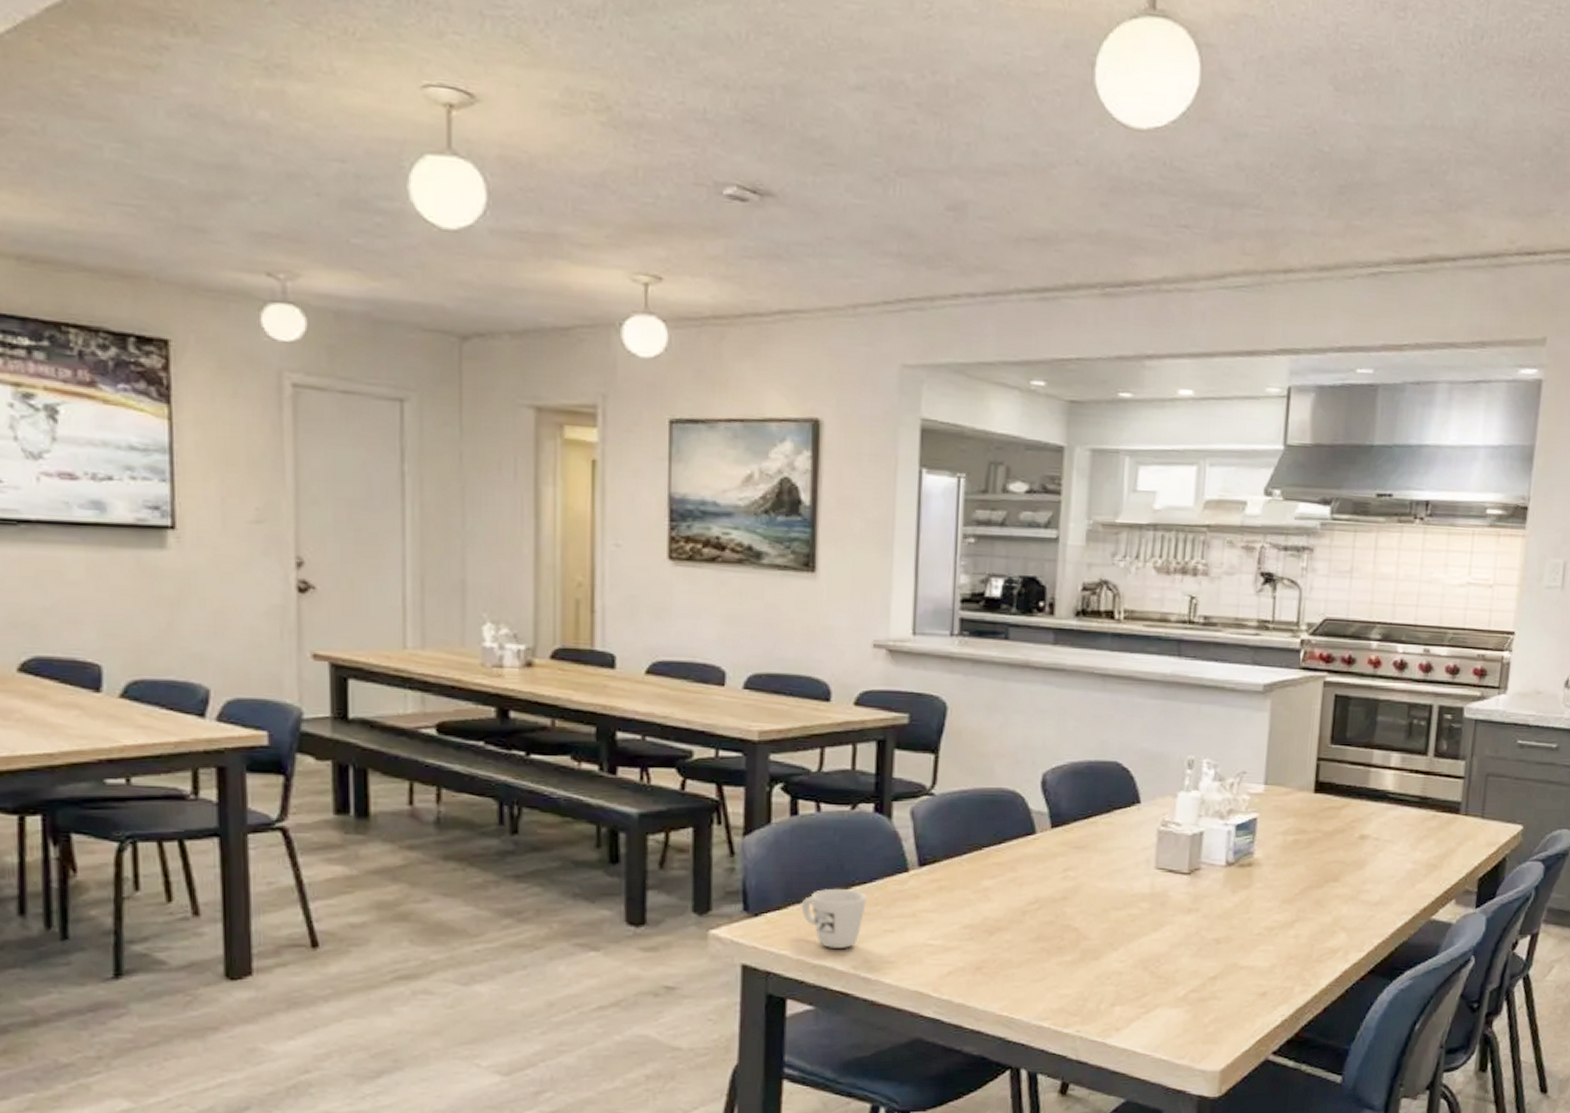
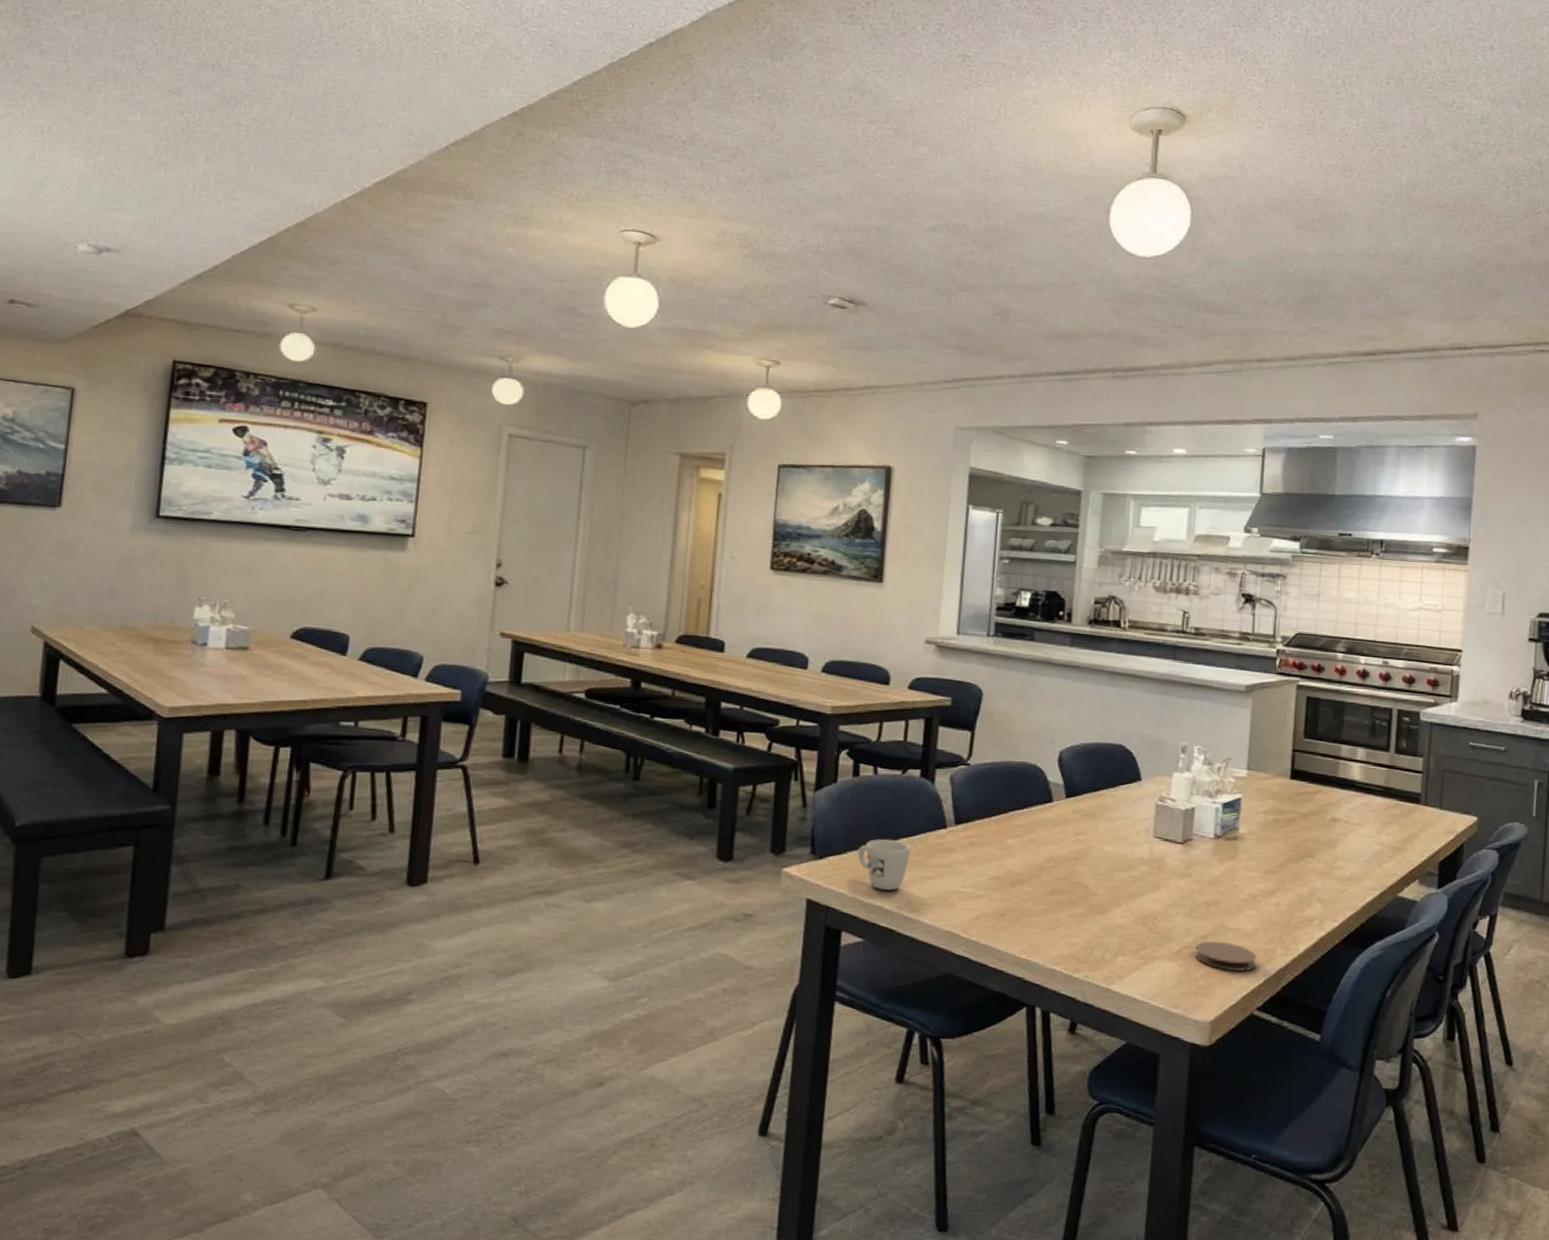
coaster: none [1203,982,1273,1015] -> present [1195,941,1257,972]

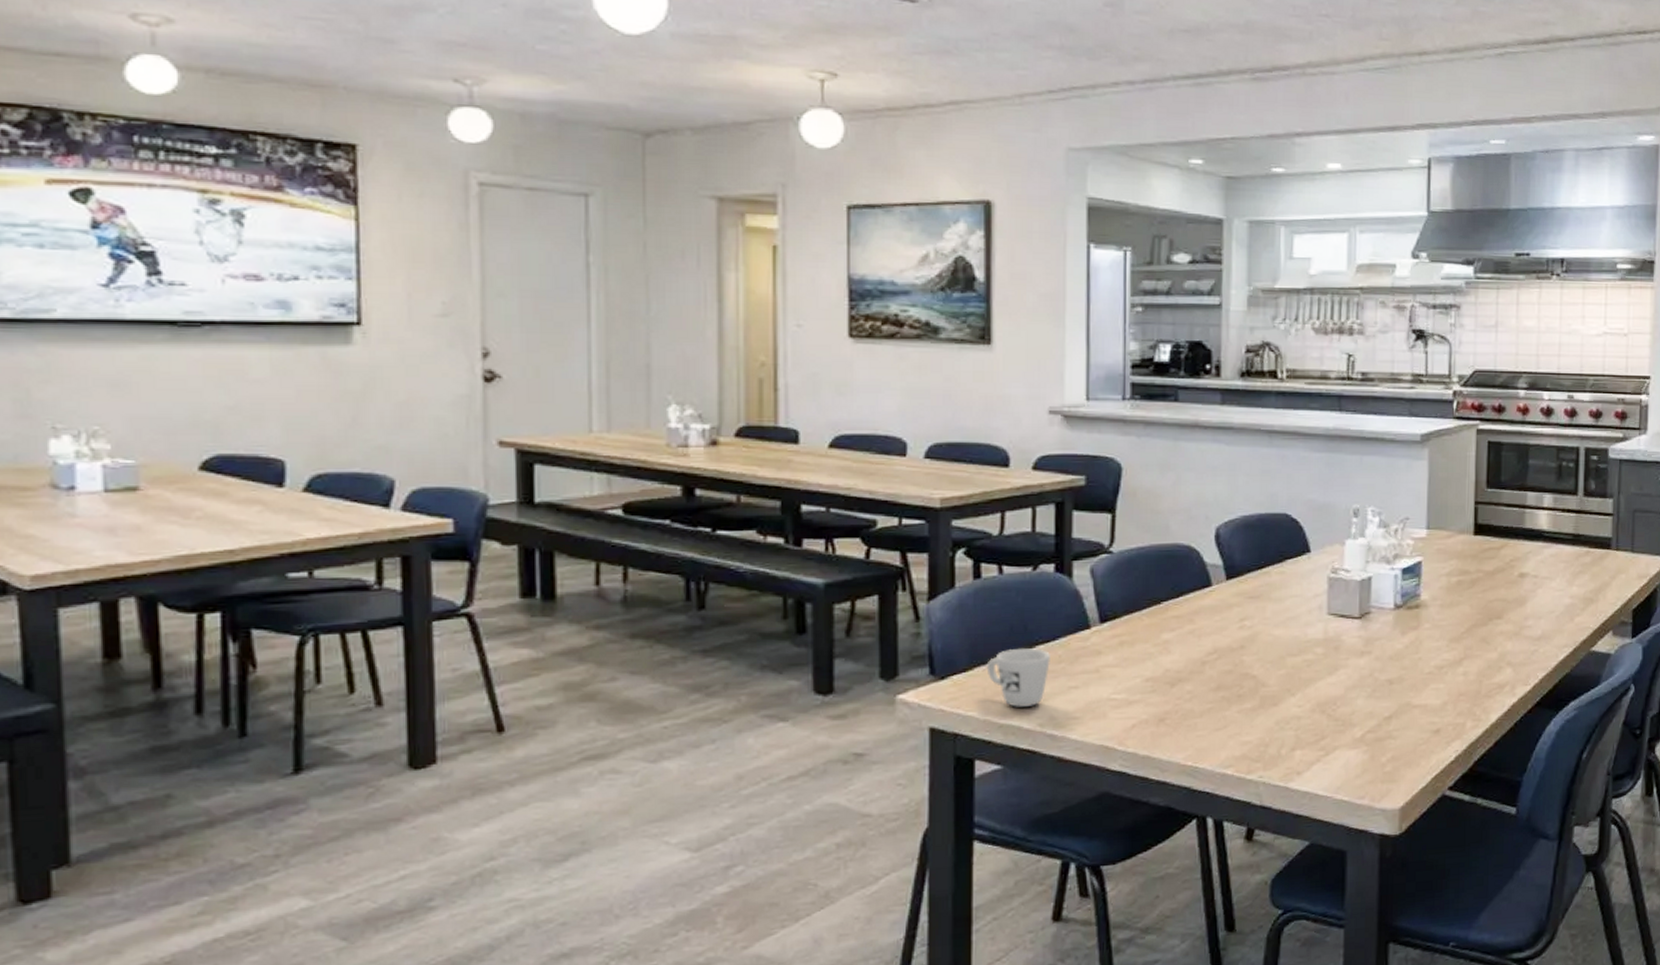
coaster: present [1195,941,1257,972] -> none [1379,721,1446,752]

